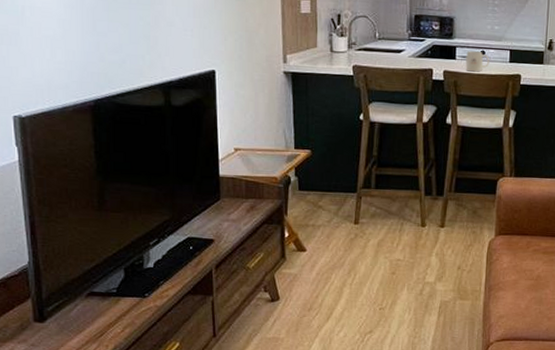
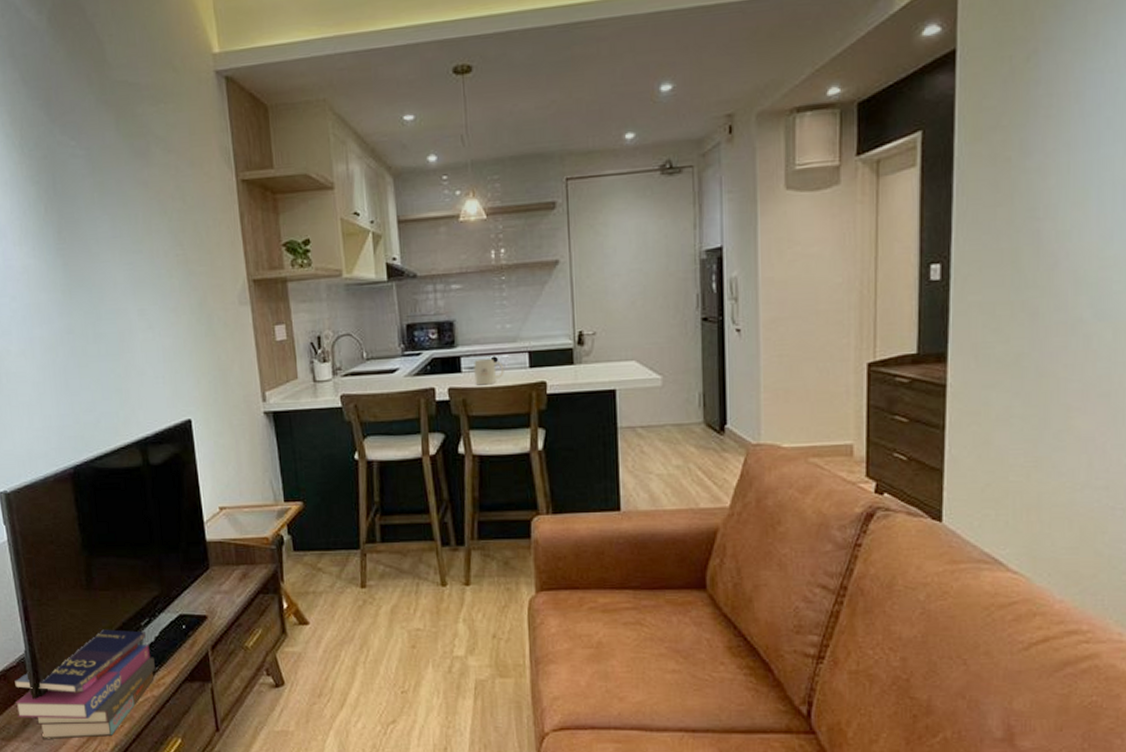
books: none [14,246,160,341] -> present [15,629,155,739]

